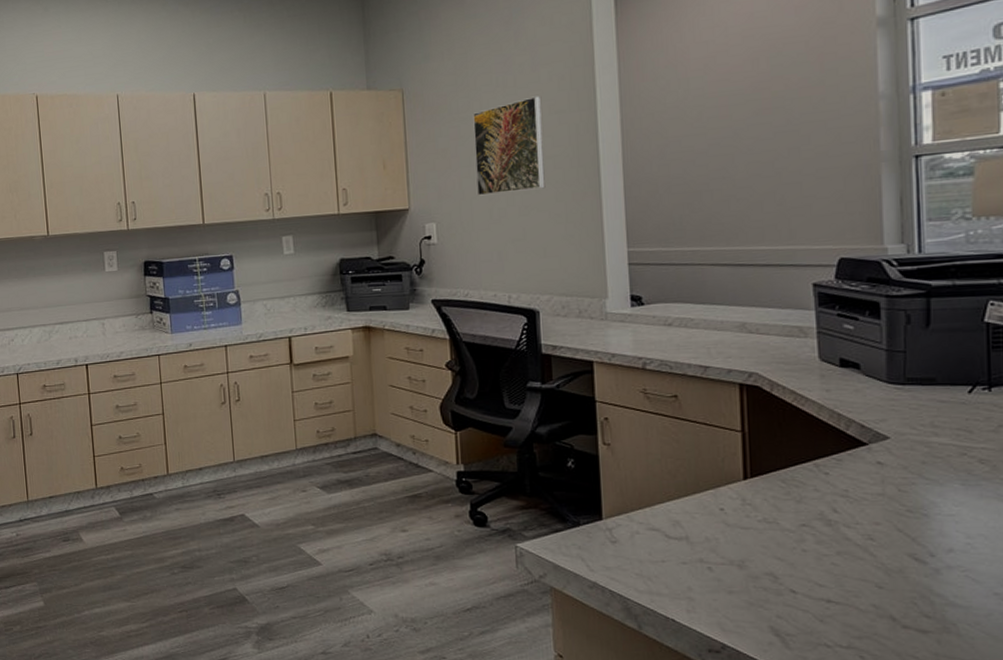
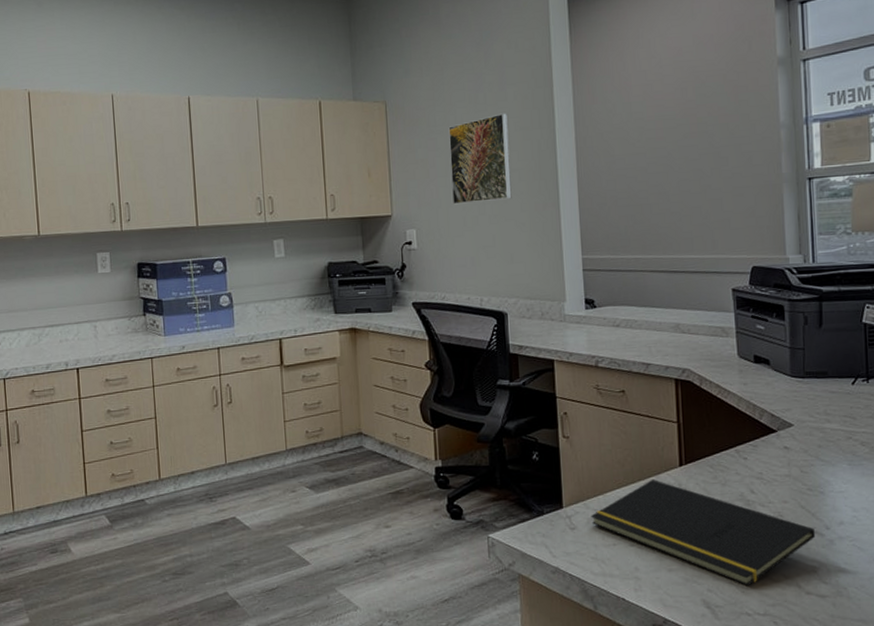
notepad: none [635,492,917,615] -> present [591,478,816,586]

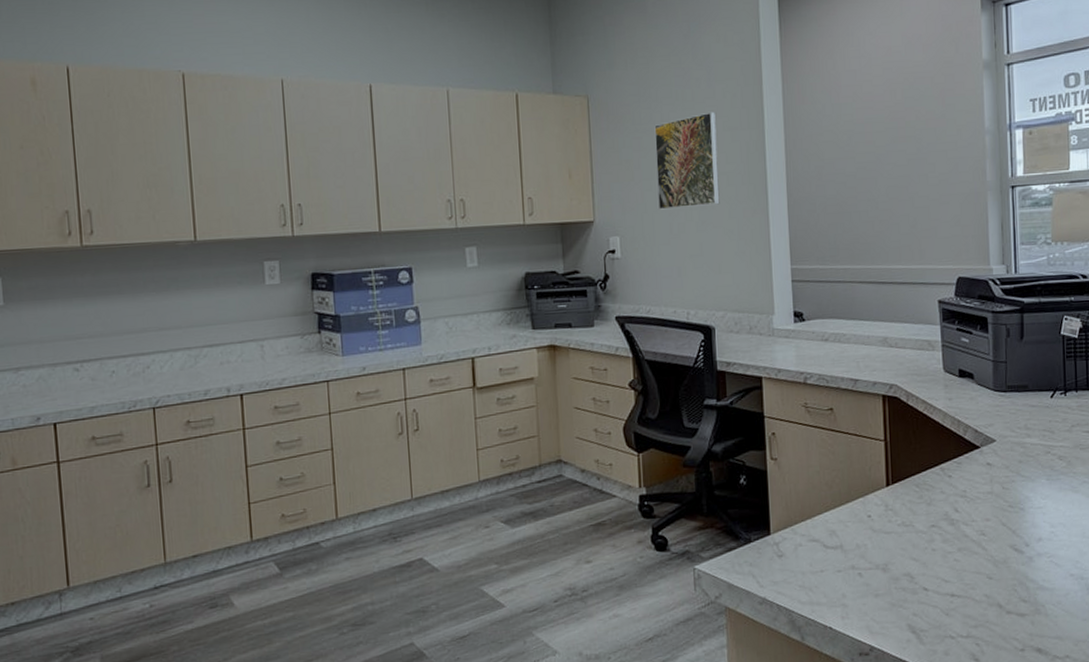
notepad: present [591,478,816,586] -> none [799,500,1016,609]

